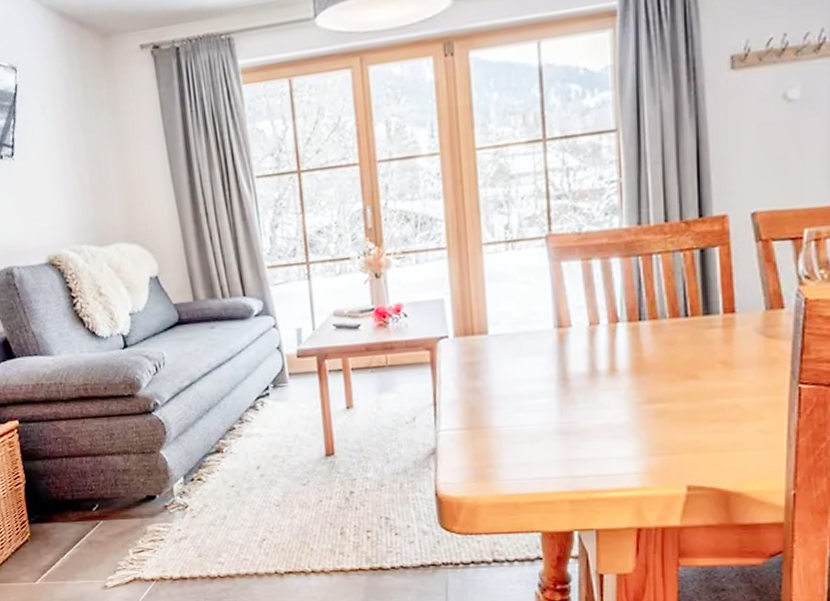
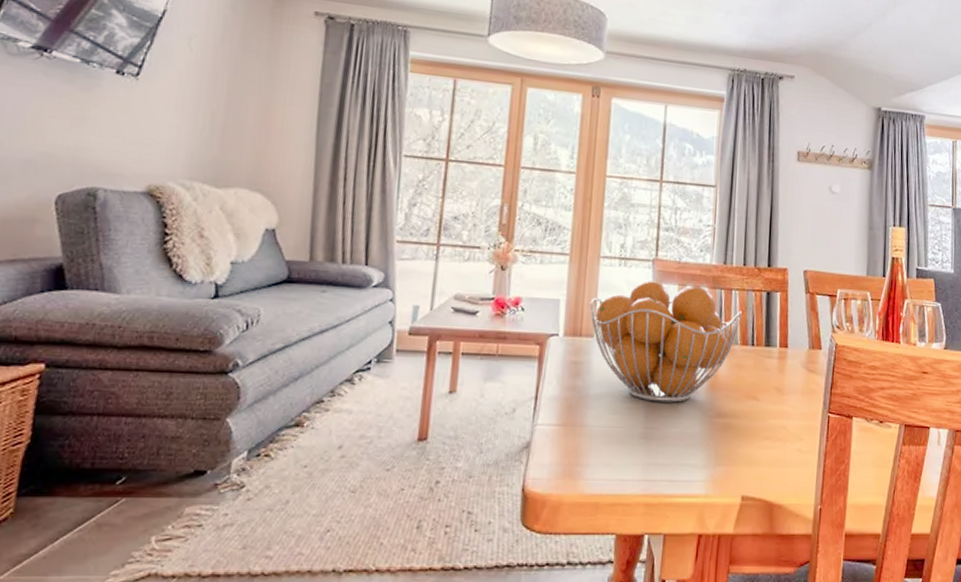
fruit basket: none [478,258,668,395] -> present [589,280,742,403]

